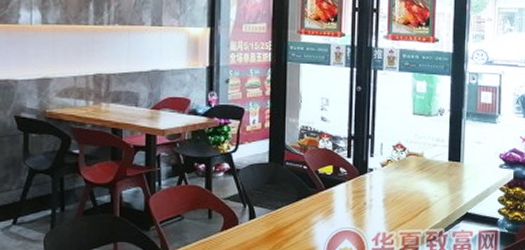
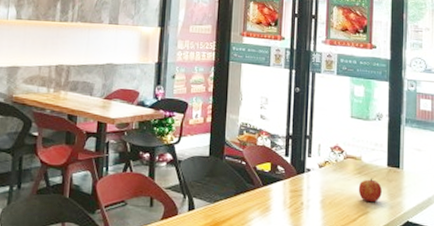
apple: none [420,173,443,197] -> present [358,178,382,203]

